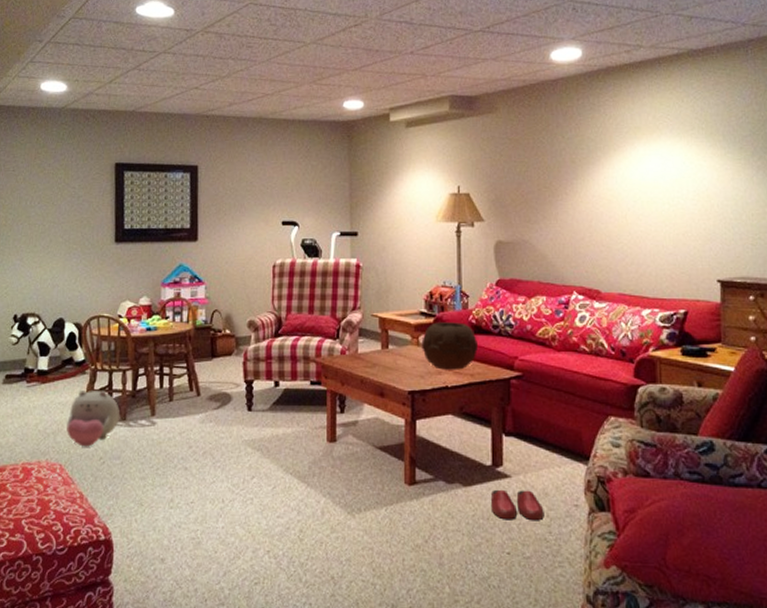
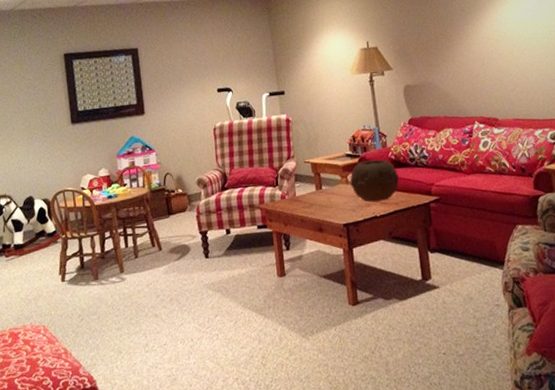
plush toy: present [67,389,119,447] -> none [45,255,92,308]
slippers: present [492,489,544,521] -> none [424,297,471,325]

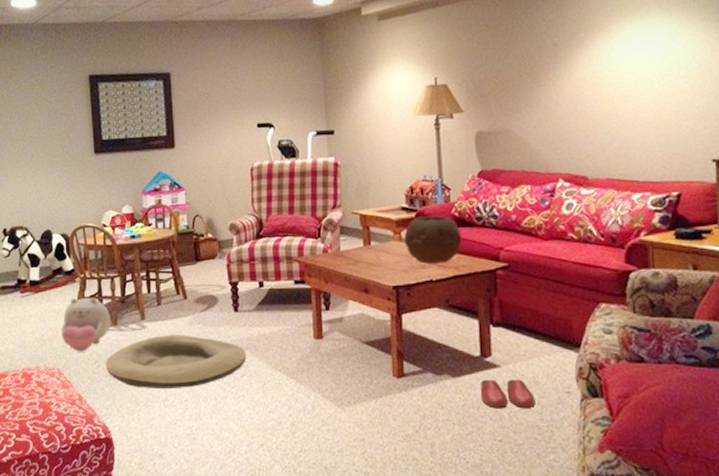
plush toy: none [45,255,92,308] -> present [61,297,111,352]
dog bed: none [88,283,219,337] -> present [105,335,247,390]
slippers: none [424,297,471,325] -> present [481,379,535,409]

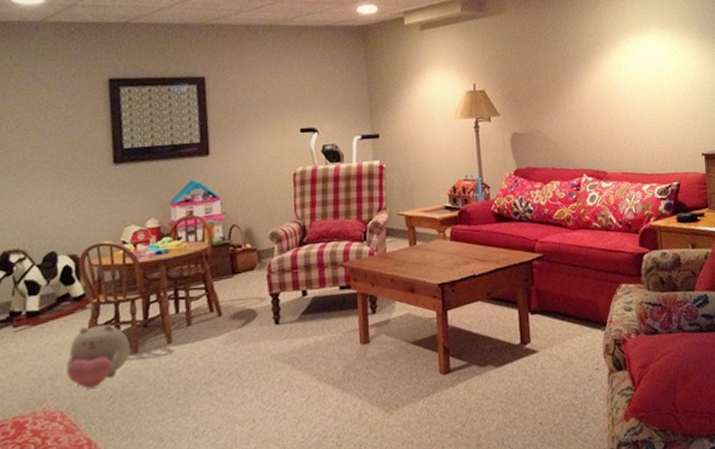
dog bed: present [105,335,247,390] -> none [121,355,289,422]
decorative bowl: present [404,216,463,264] -> none [448,213,502,260]
slippers: present [481,379,535,409] -> none [522,361,570,393]

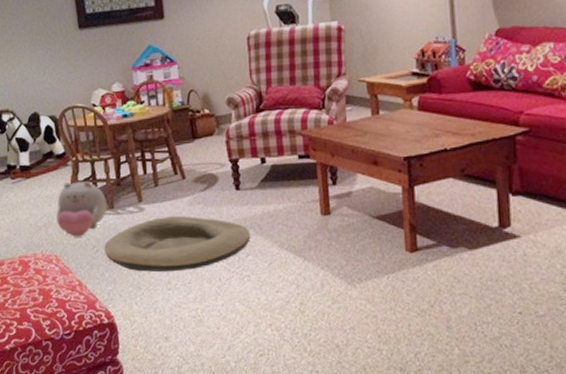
dog bed: none [121,355,289,422] -> present [103,216,251,273]

